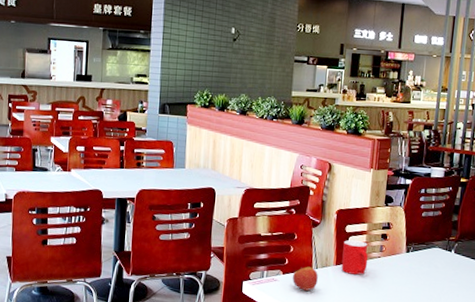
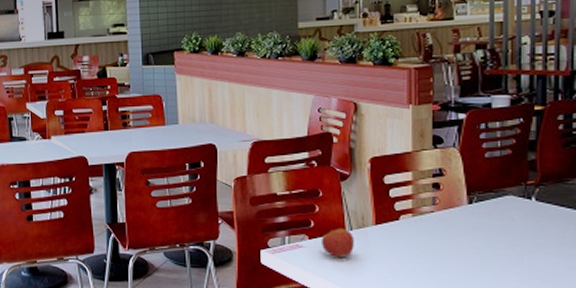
cup: present [341,240,368,275] -> none [383,193,418,235]

